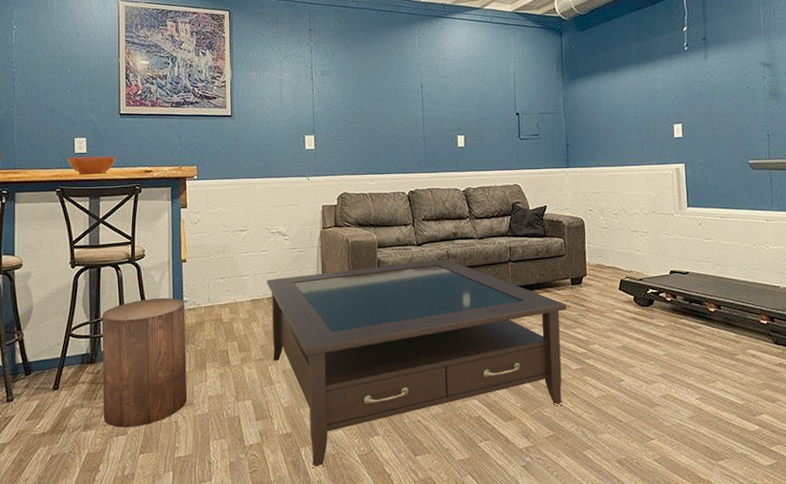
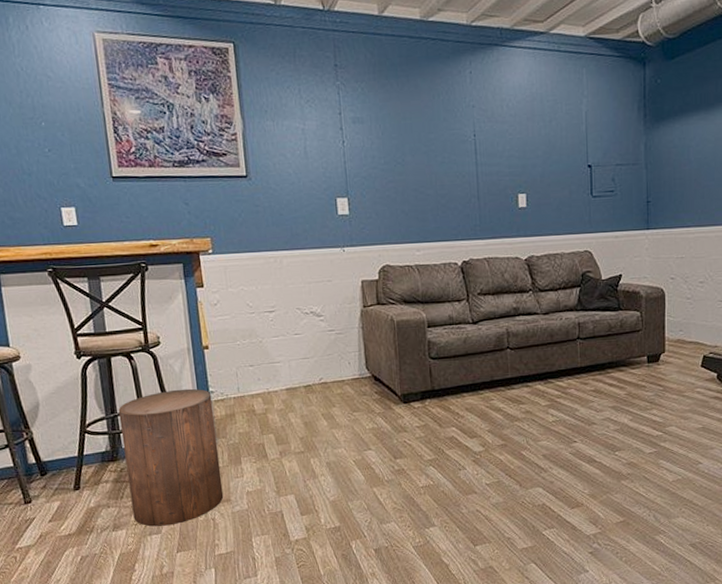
bowl: present [67,156,117,174] -> none [55,228,114,251]
coffee table: present [266,259,567,468] -> none [301,338,642,561]

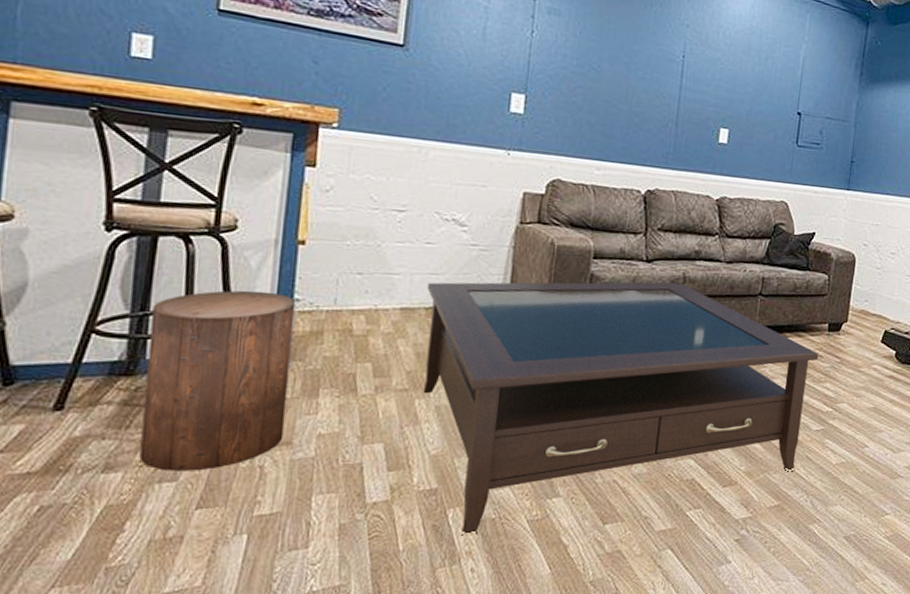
coffee table: none [301,338,642,561] -> present [423,282,819,536]

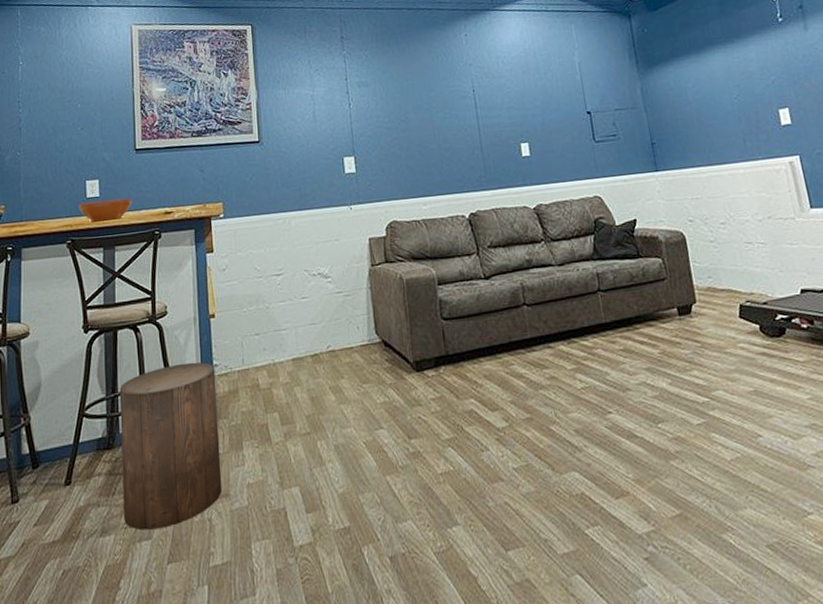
bowl: none [115,59,205,96] -> present [78,197,133,222]
coffee table: present [423,282,819,536] -> none [308,293,688,574]

